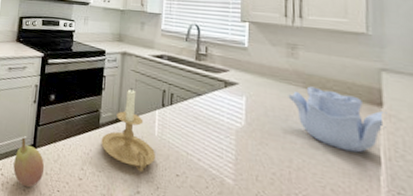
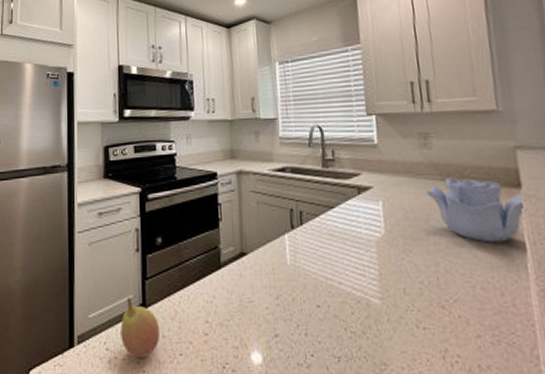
candle holder: present [101,88,155,172] -> none [225,213,291,311]

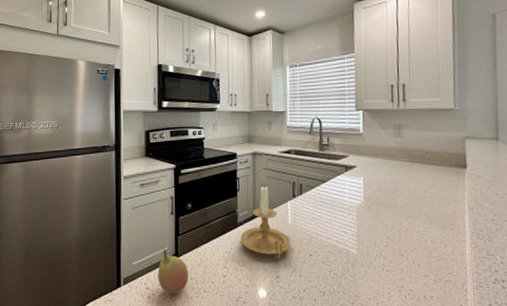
candle holder: none [225,213,291,311] -> present [240,185,290,259]
decorative bowl: present [426,177,527,243] -> none [396,160,470,209]

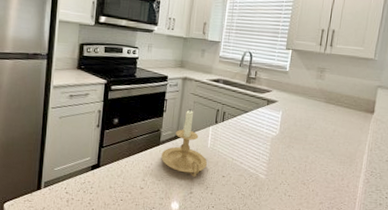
fruit: present [158,249,189,295] -> none [78,158,109,201]

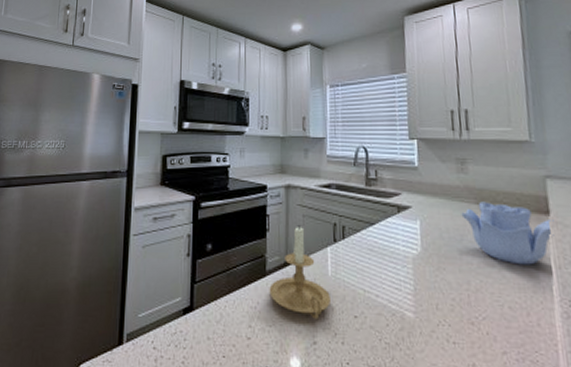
decorative bowl: none [312,101,376,148] -> present [461,201,554,265]

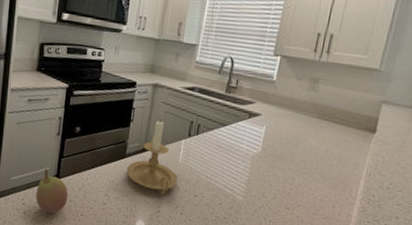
fruit: none [168,299,206,359] -> present [36,169,69,214]
decorative bowl: present [461,201,554,265] -> none [302,116,377,171]

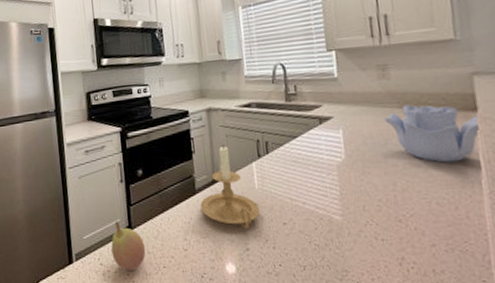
decorative bowl: none [302,116,377,171] -> present [384,105,483,163]

